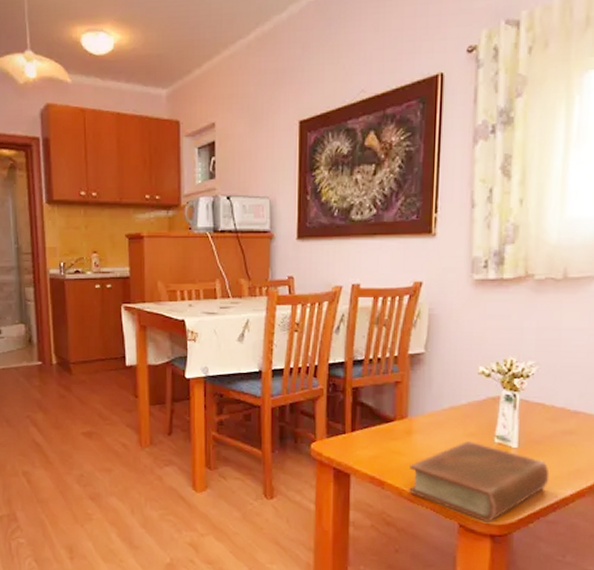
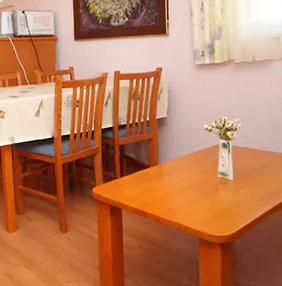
book: present [409,441,550,522] -> none [162,178,255,235]

